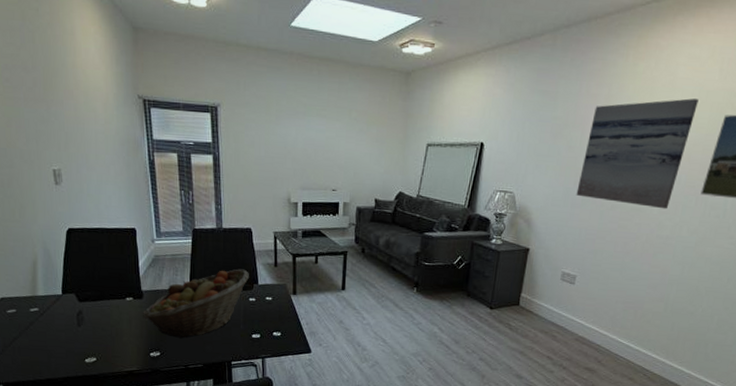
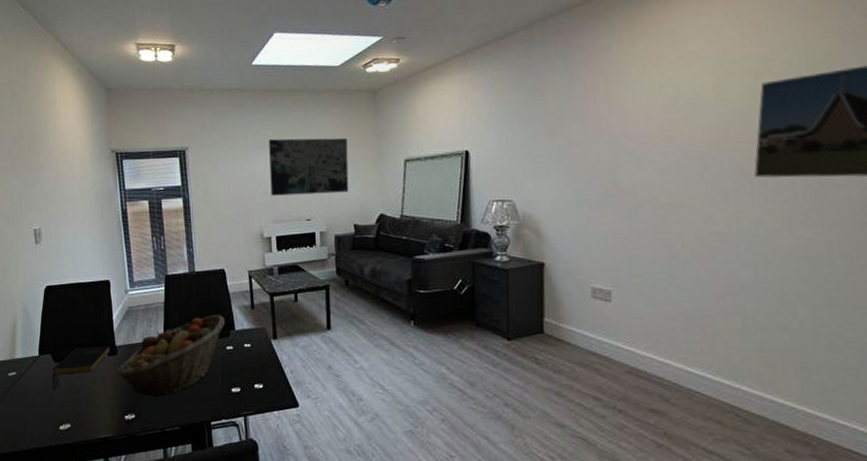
book: none [76,289,135,314] -> present [52,345,110,376]
wall art: none [300,107,377,168] -> present [269,138,349,196]
wall art: present [576,98,699,210] -> none [590,70,723,200]

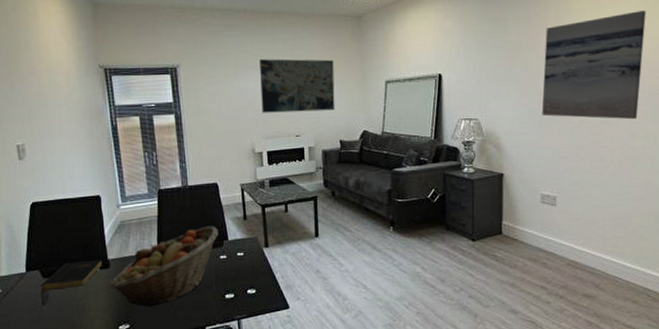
wall art: none [590,70,723,200] -> present [541,11,646,120]

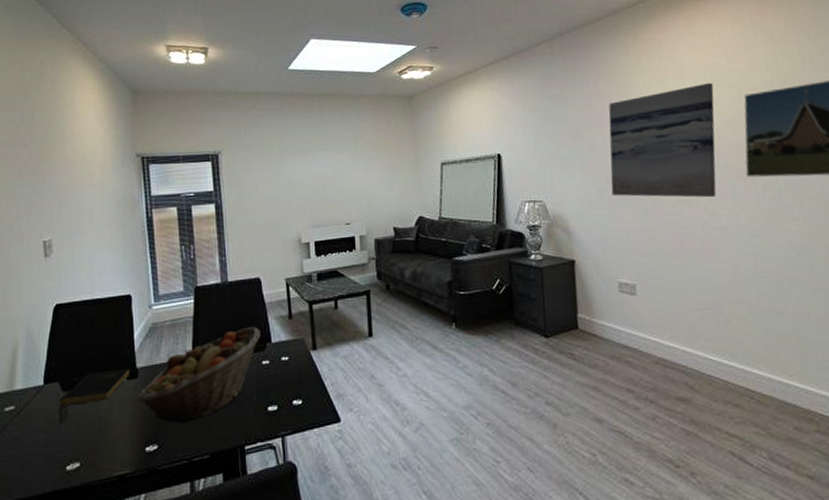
wall art: present [260,58,335,113] -> none [306,141,388,200]

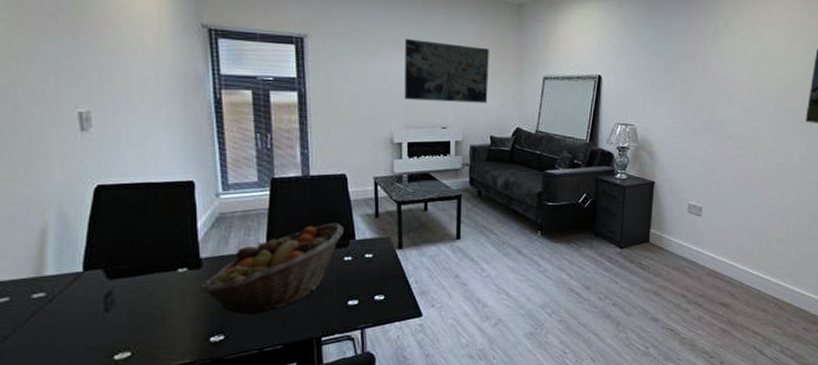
book: present [59,367,129,407] -> none [104,257,191,295]
wall art: none [306,141,388,200] -> present [404,39,489,104]
wall art: present [608,83,717,198] -> none [694,33,793,137]

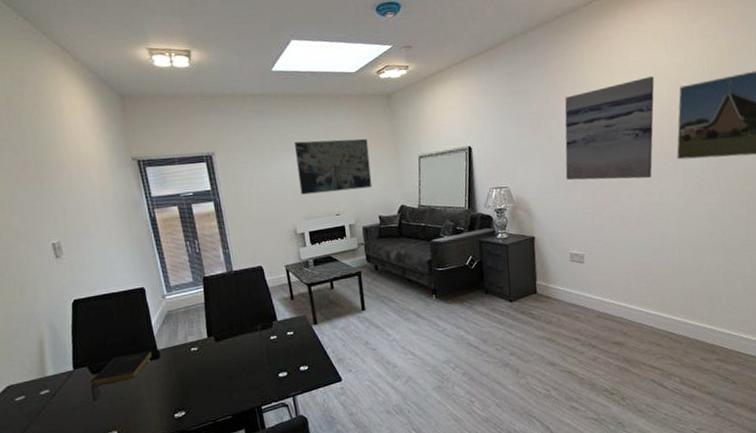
book: none [104,257,191,295] -> present [90,350,152,387]
fruit basket: present [201,223,344,316] -> none [161,308,267,393]
wall art: none [694,33,793,137] -> present [565,76,654,181]

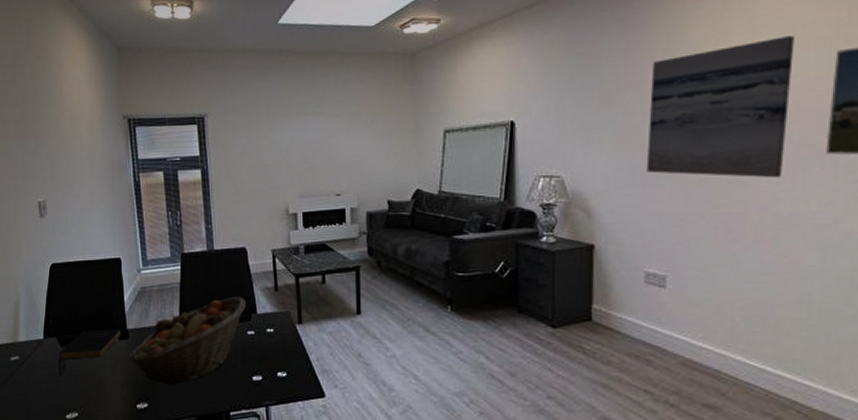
fruit basket: none [161,308,267,393] -> present [128,296,246,386]
wall art: present [295,138,372,195] -> none [296,105,383,168]

